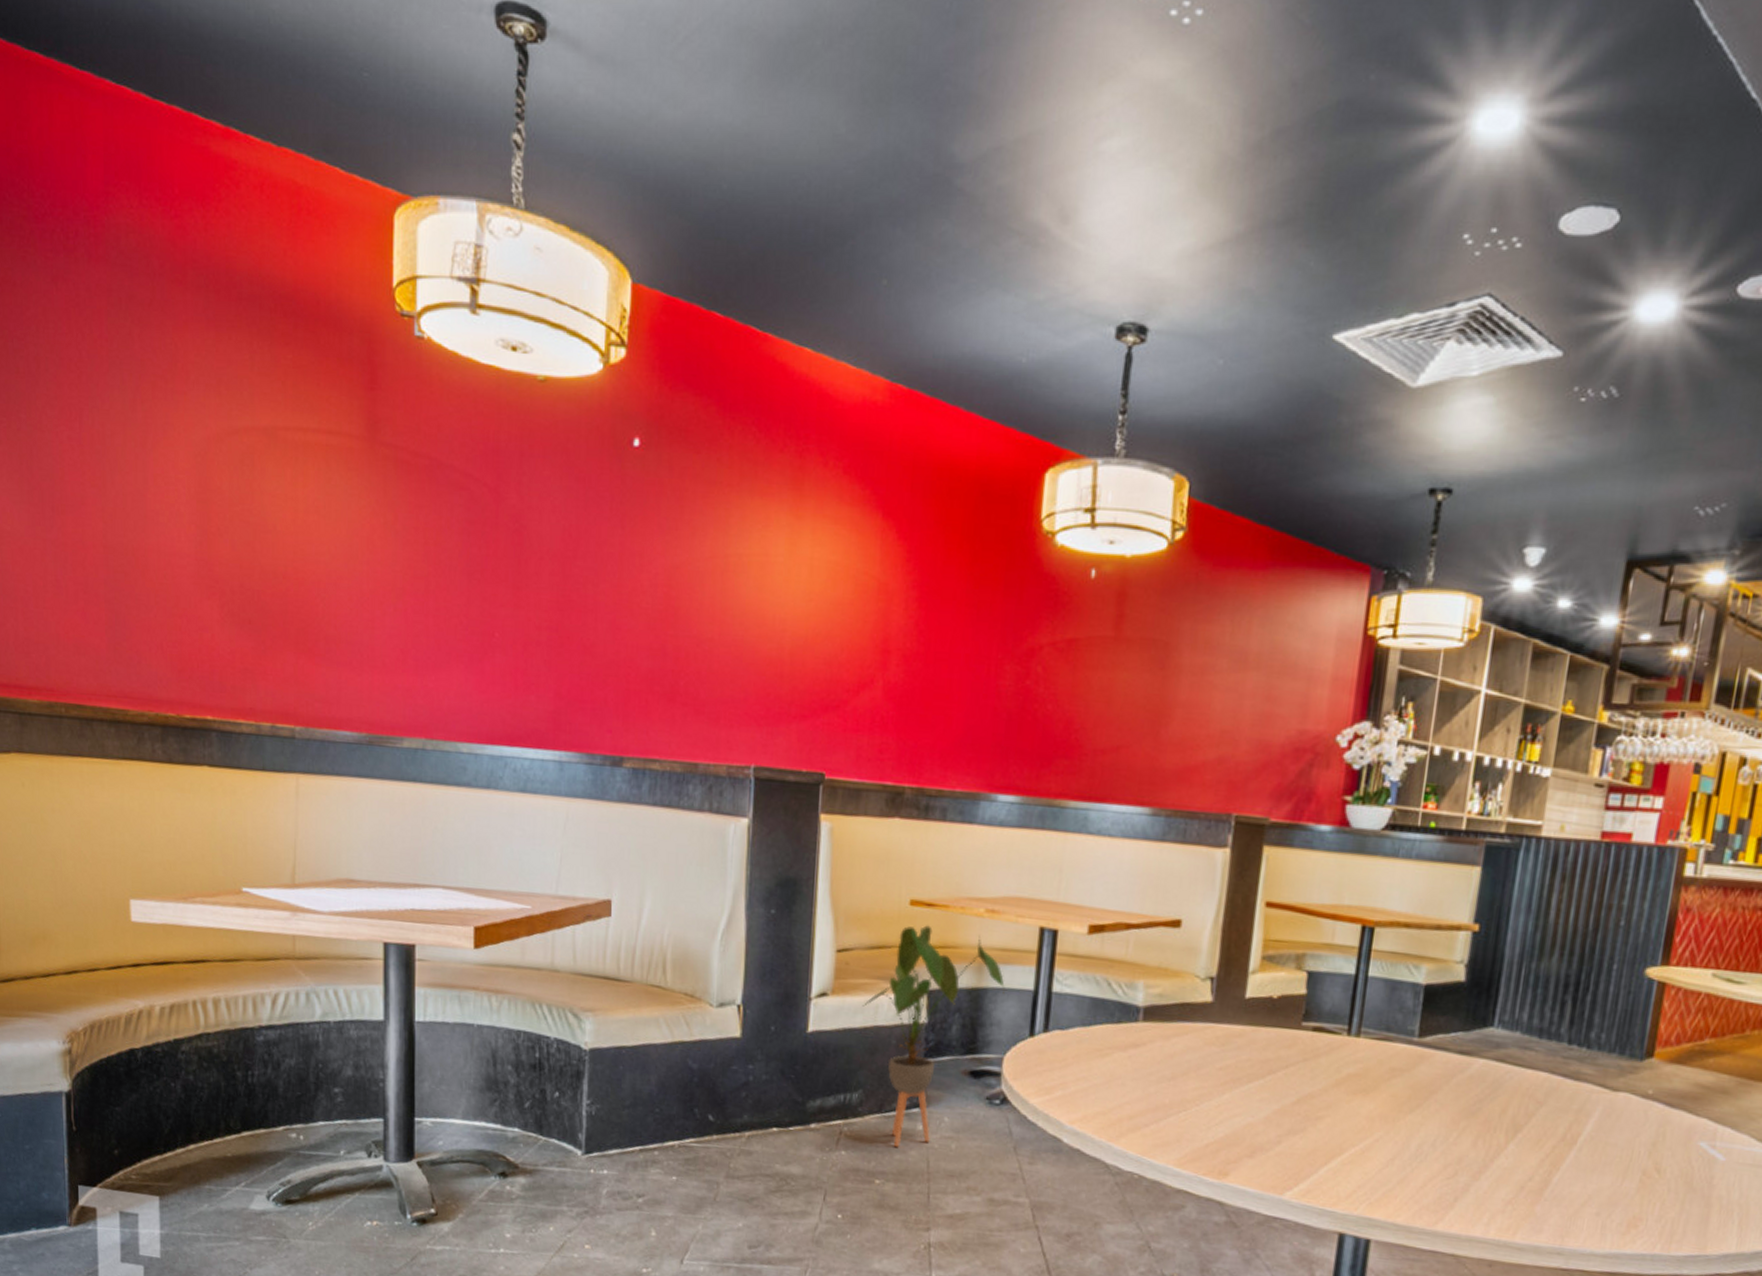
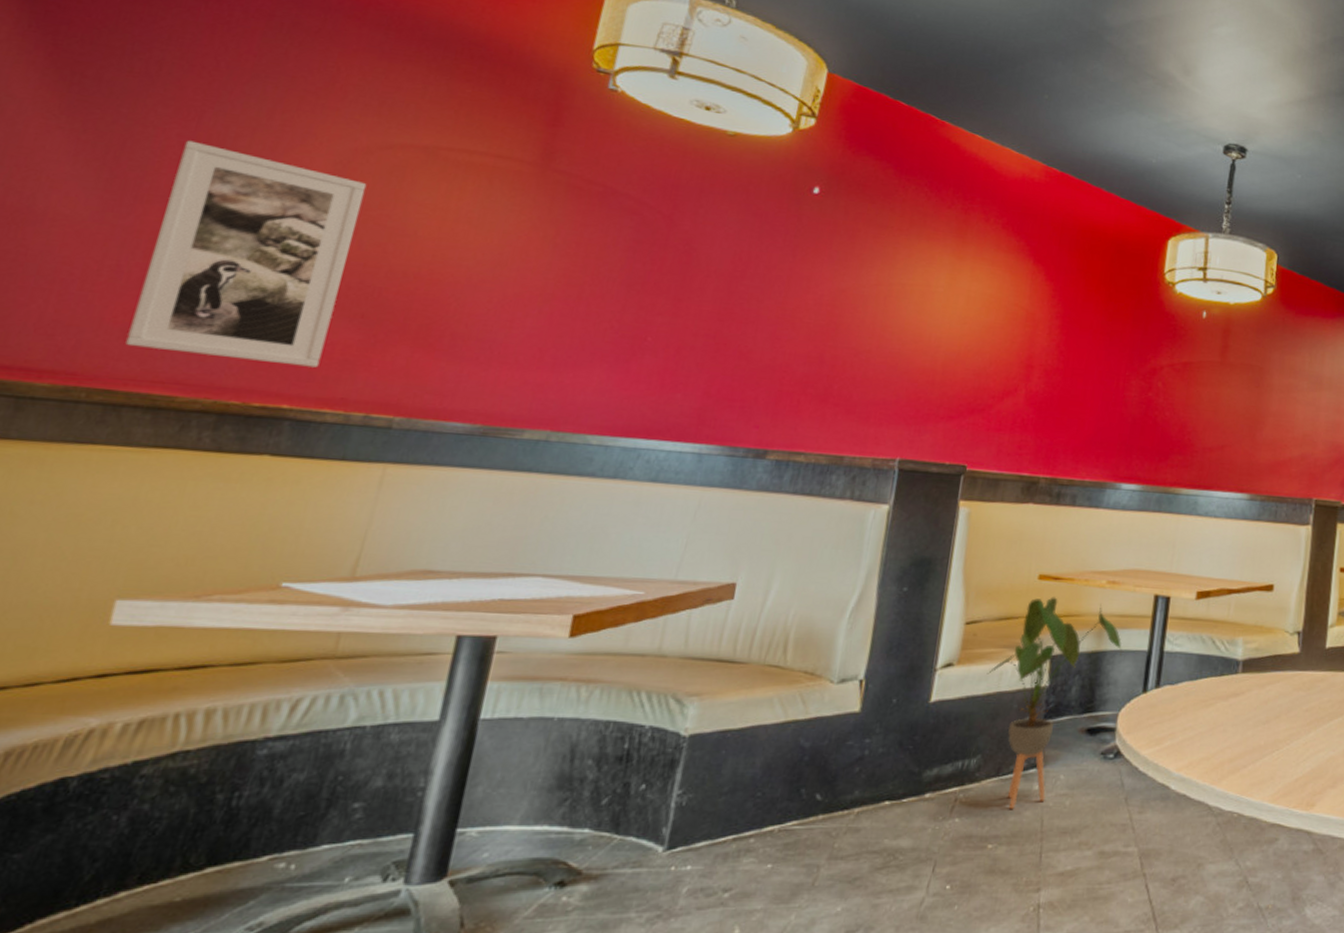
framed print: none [75,443,226,677] -> present [125,140,367,368]

